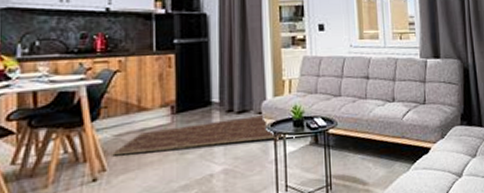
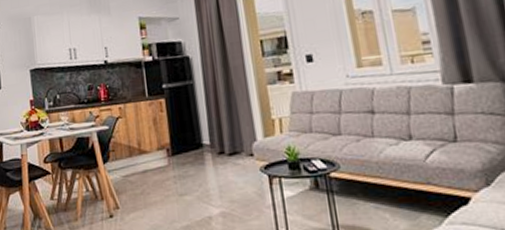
rug: present [112,114,284,156] -> none [122,156,280,195]

